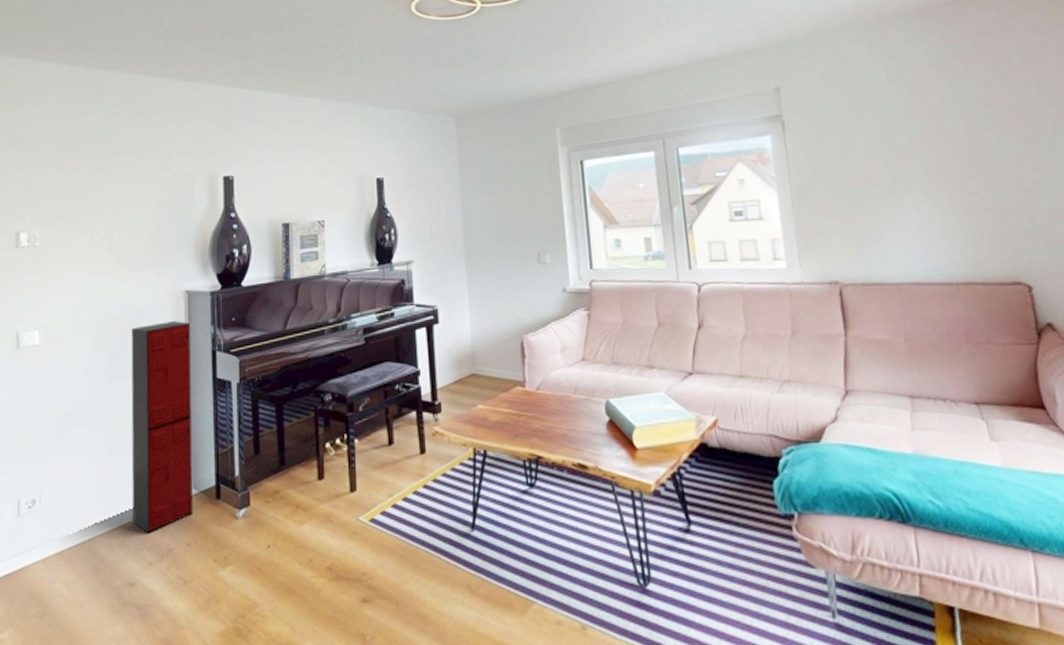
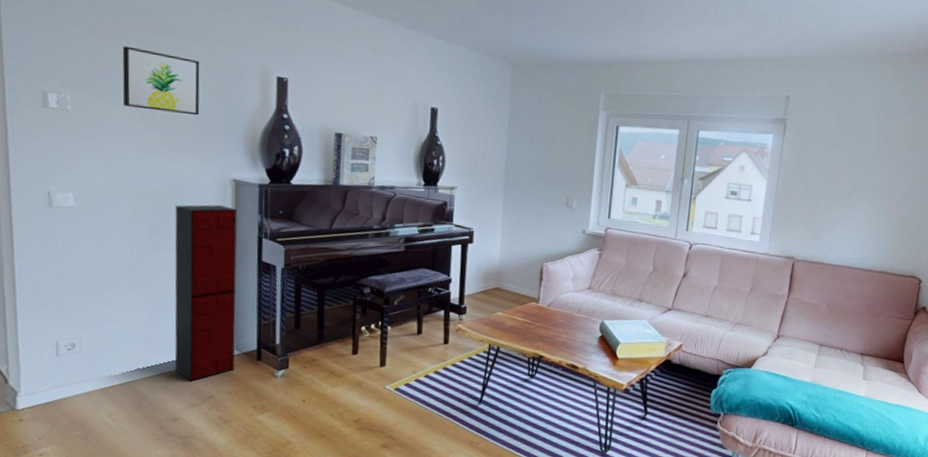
wall art: none [84,173,153,233] -> present [122,46,200,116]

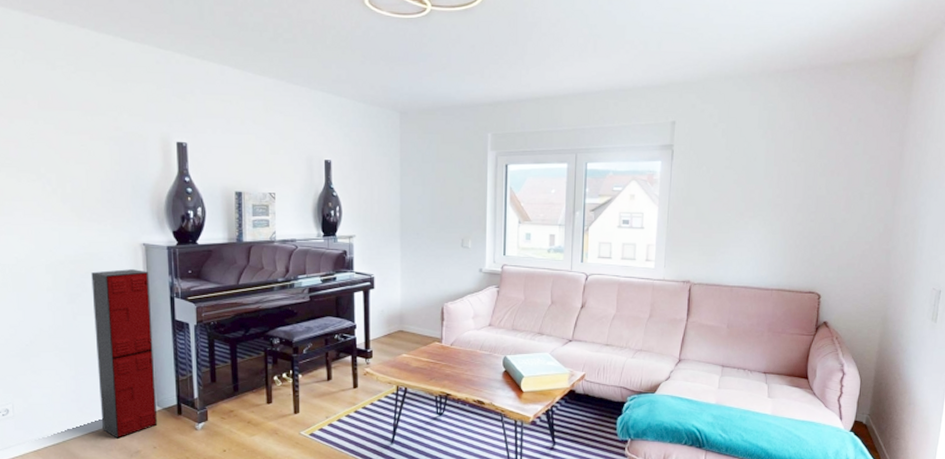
wall art: present [122,46,200,116] -> none [31,124,107,185]

